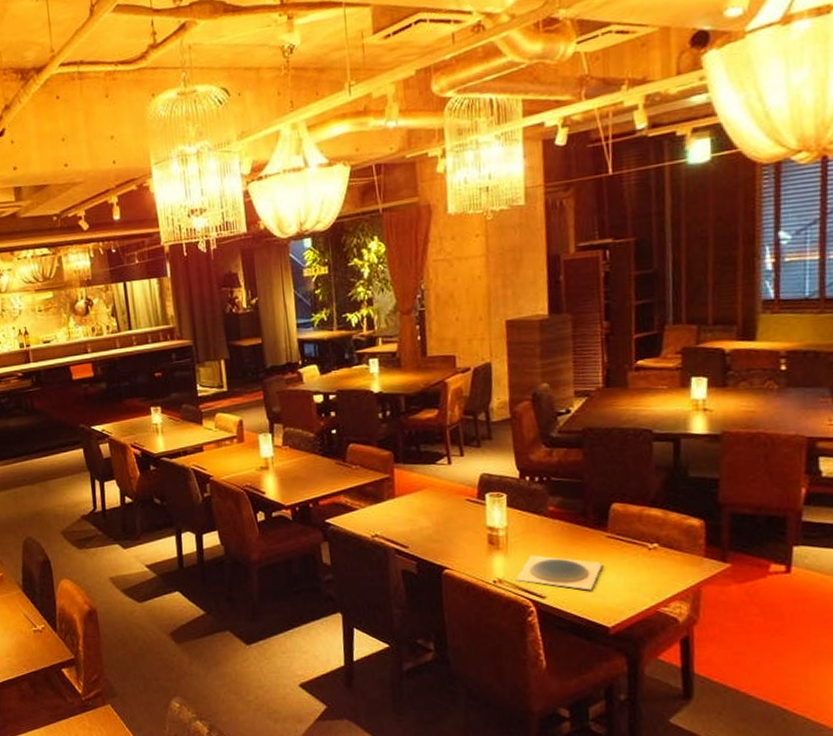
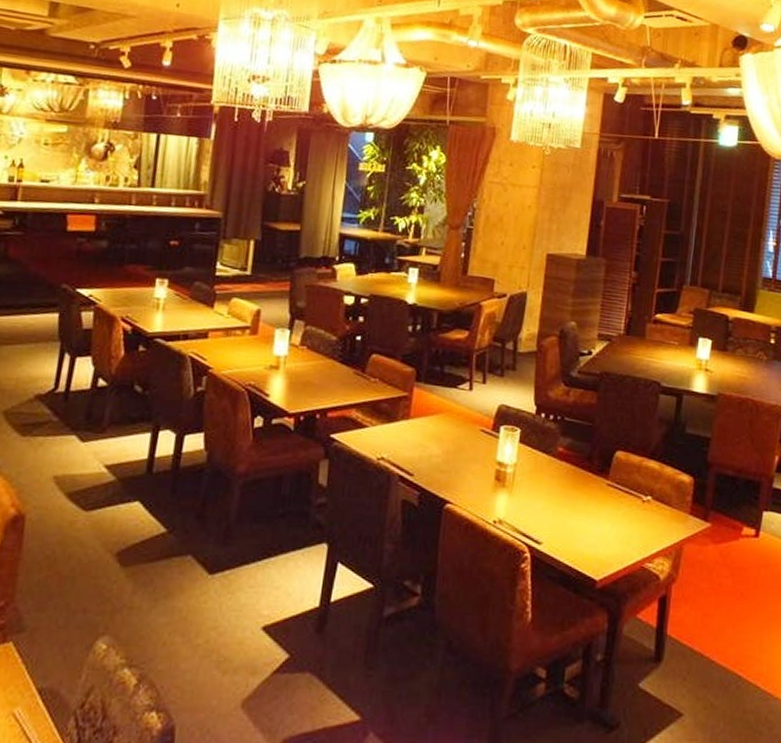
plate: present [514,555,604,591] -> none [514,496,600,540]

